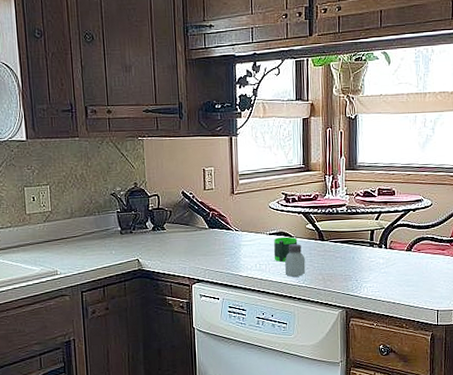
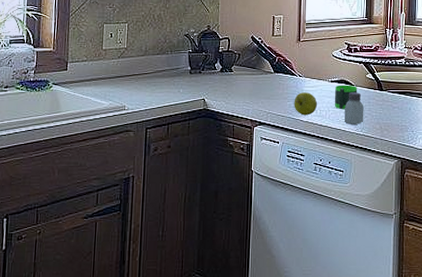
apple: none [232,247,257,271] -> present [294,92,318,116]

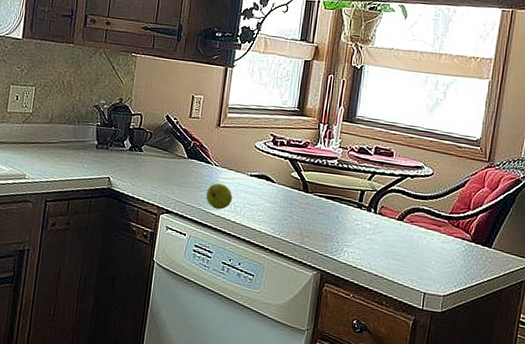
mug: present [334,85,358,110] -> none [251,180,280,209]
saltshaker: present [344,92,364,126] -> none [260,190,285,228]

